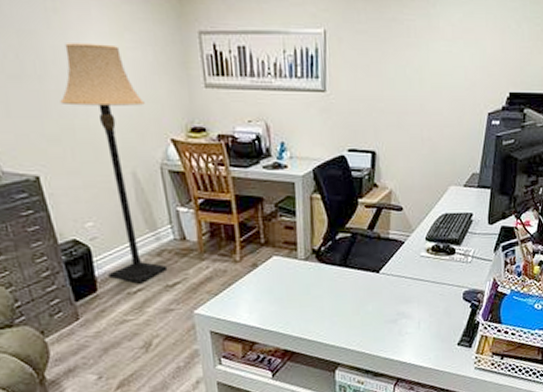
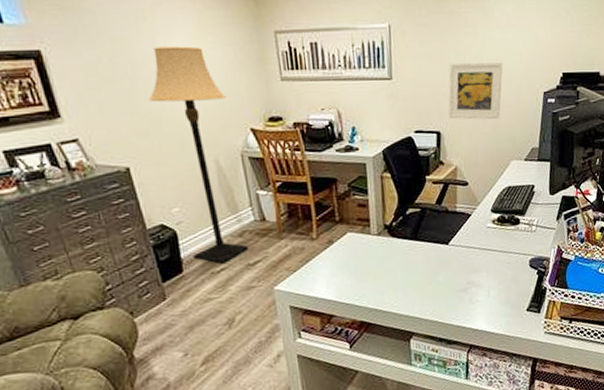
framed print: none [385,76,446,141] -> present [448,62,503,120]

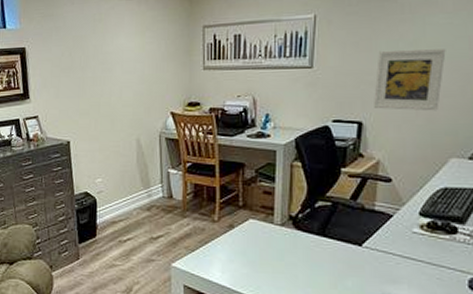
lamp: present [149,46,249,264] -> none [93,41,154,234]

